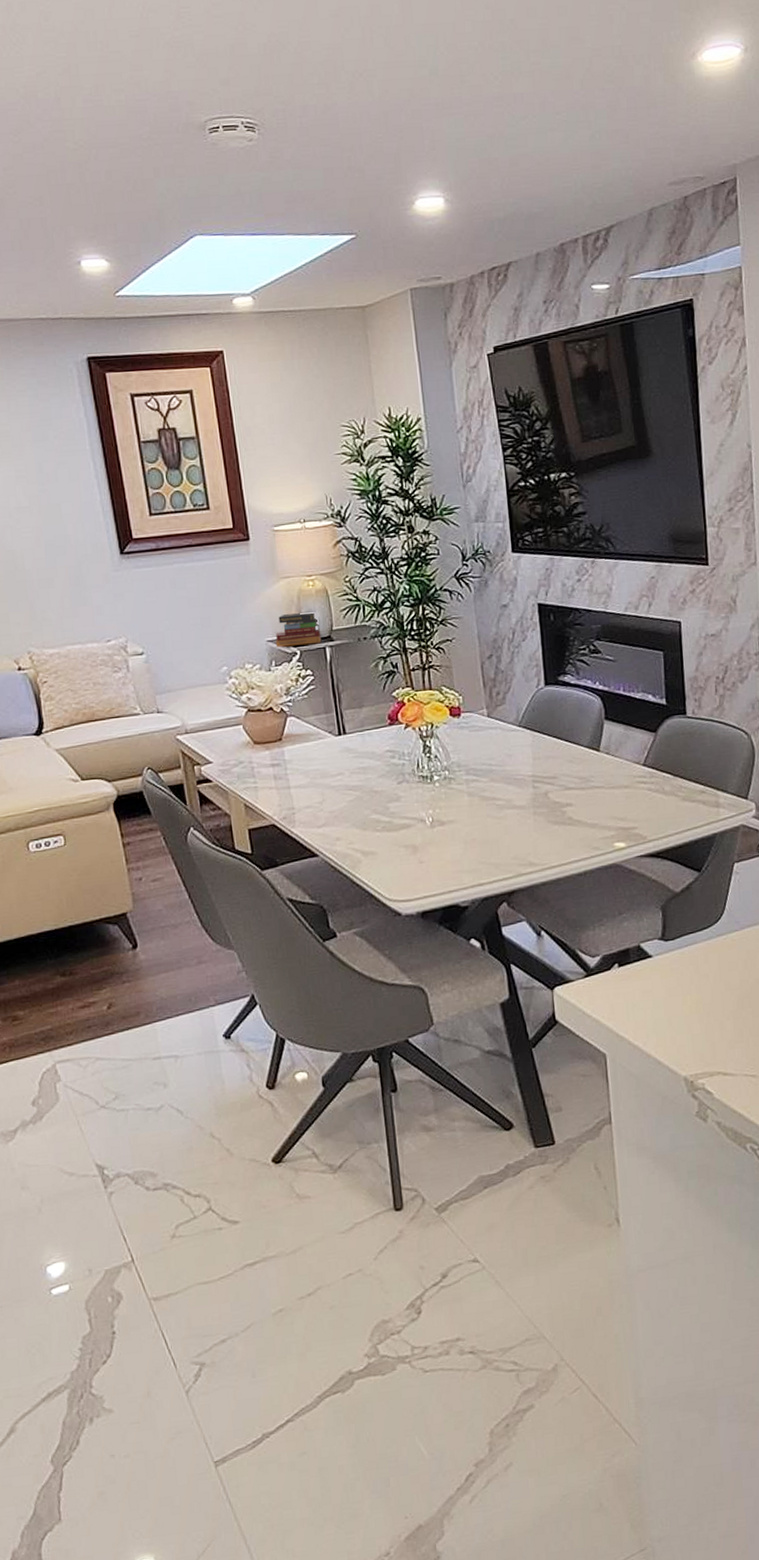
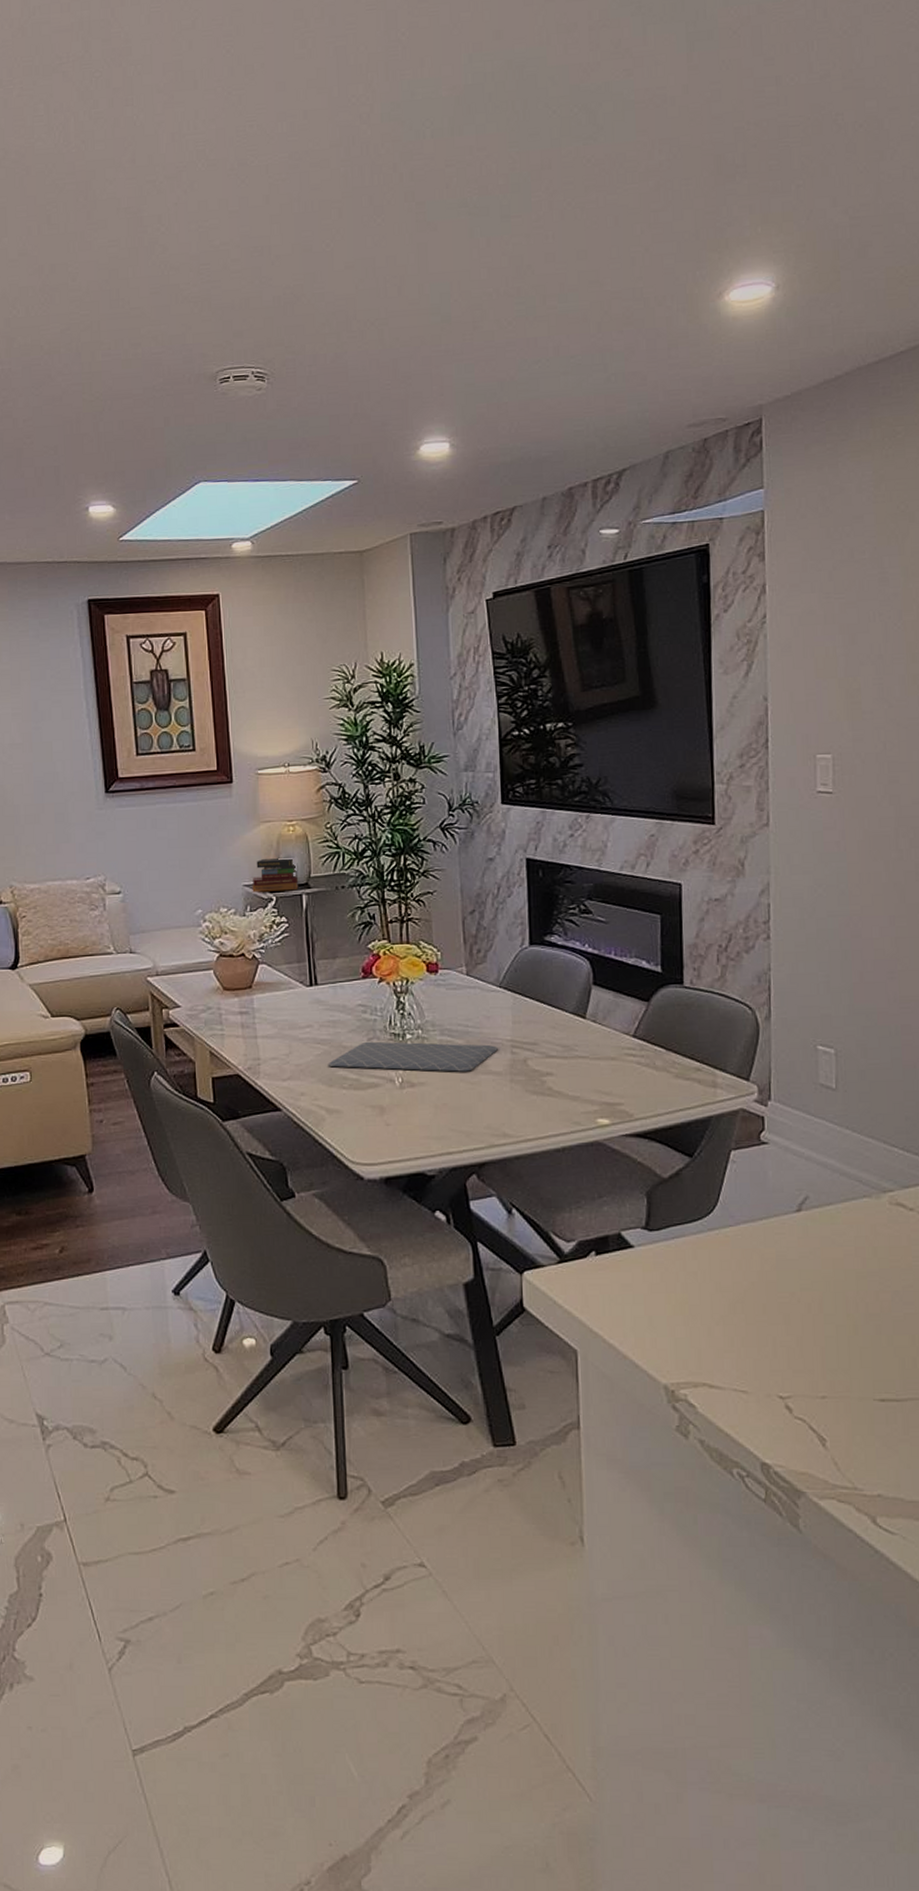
placemat: none [360,781,521,812] -> present [328,1041,498,1072]

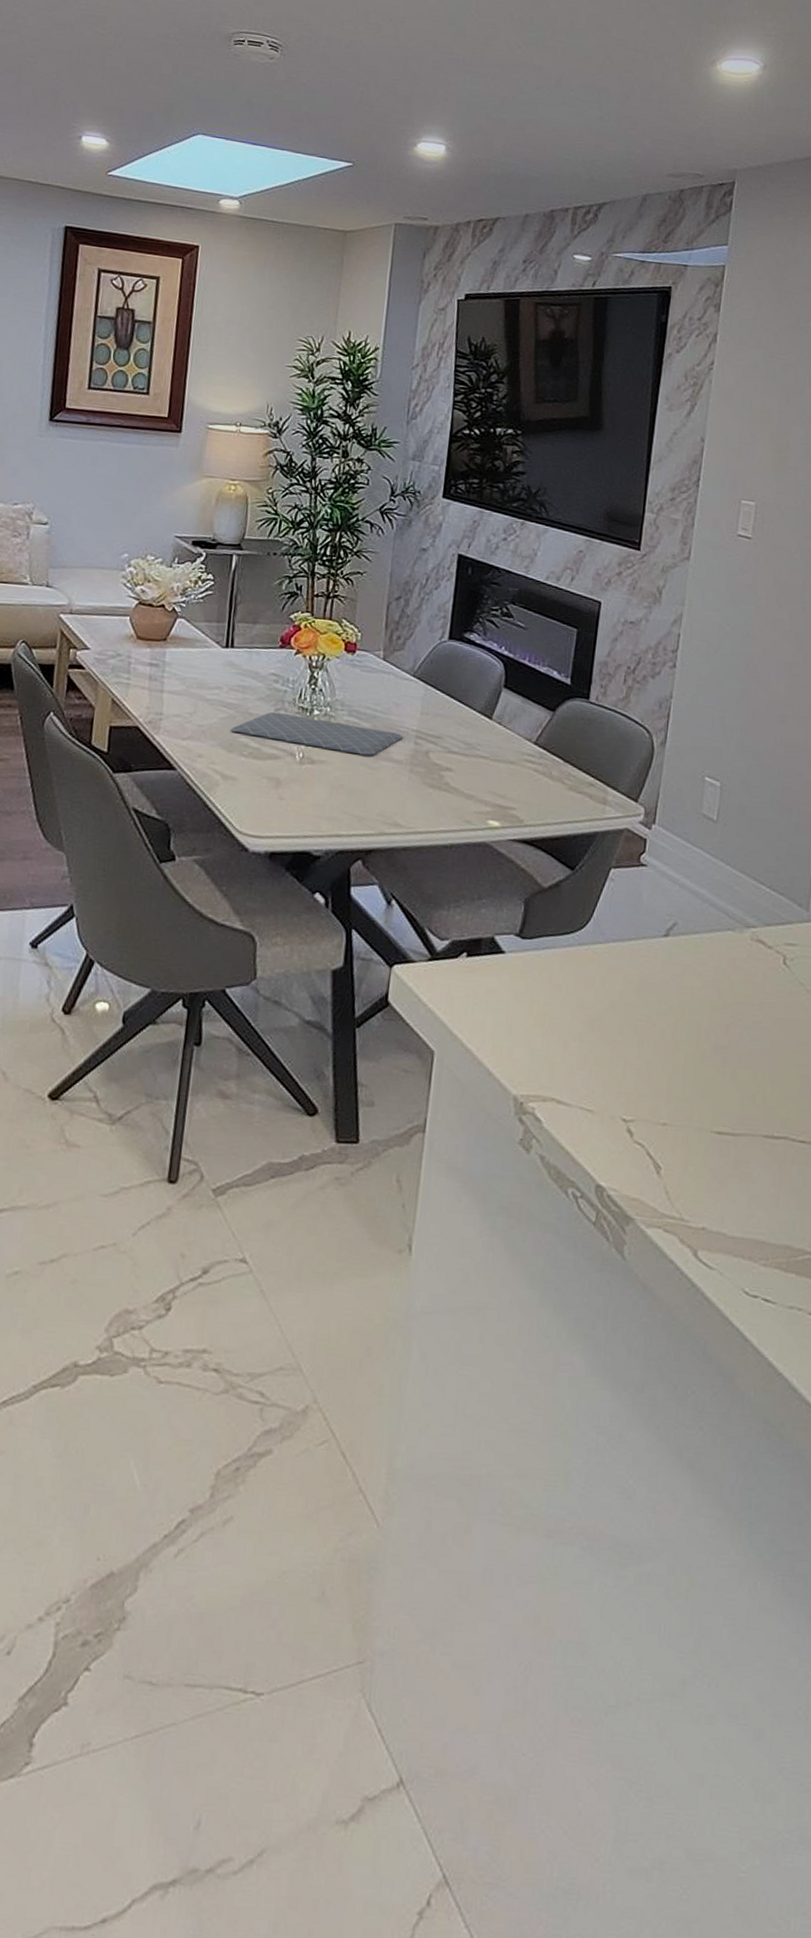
books: present [252,859,299,892] -> none [183,513,233,550]

